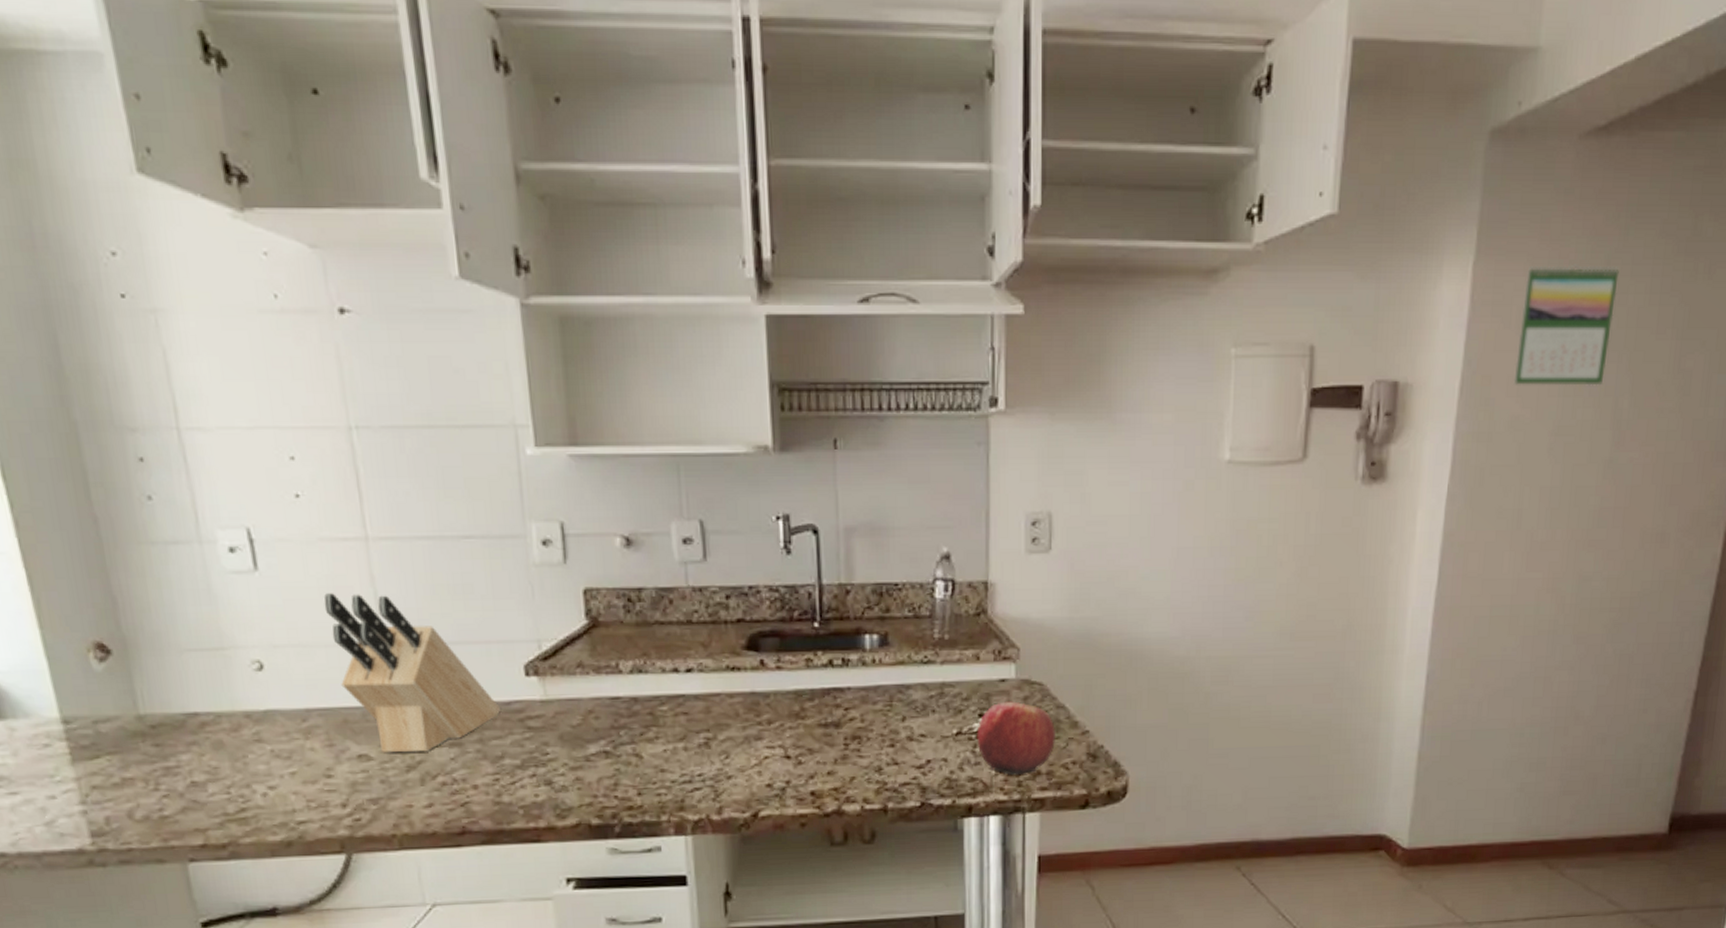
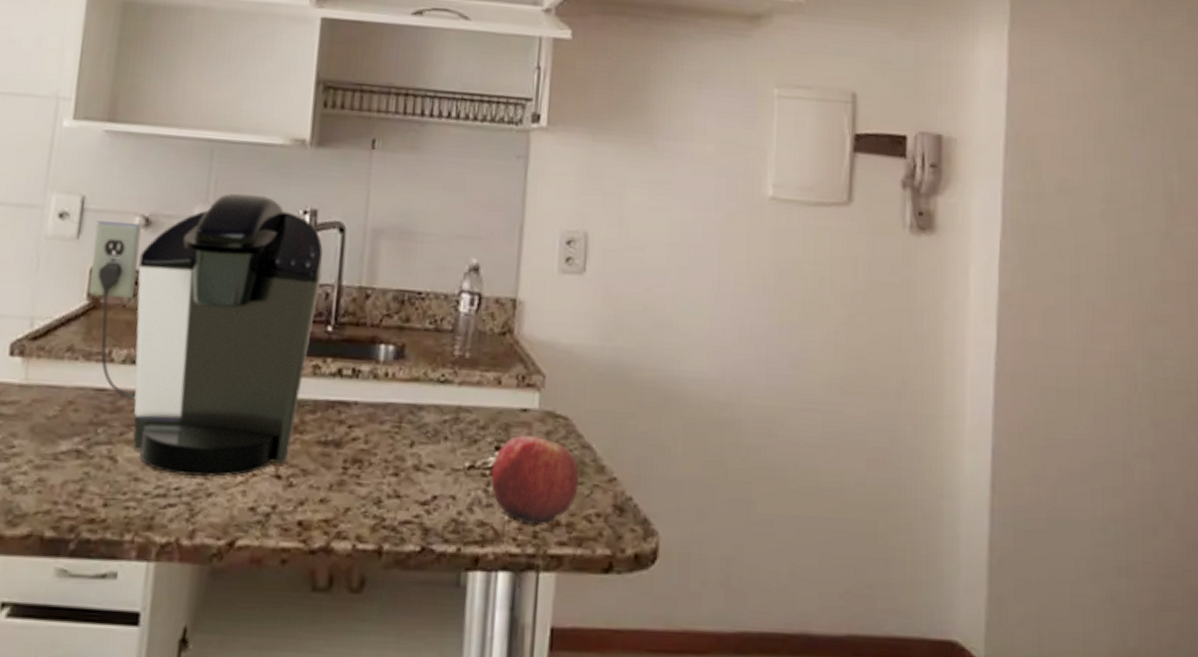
coffee maker: none [580,505,802,763] -> present [89,193,323,477]
calendar: present [1513,264,1619,386] -> none [1058,39,1152,158]

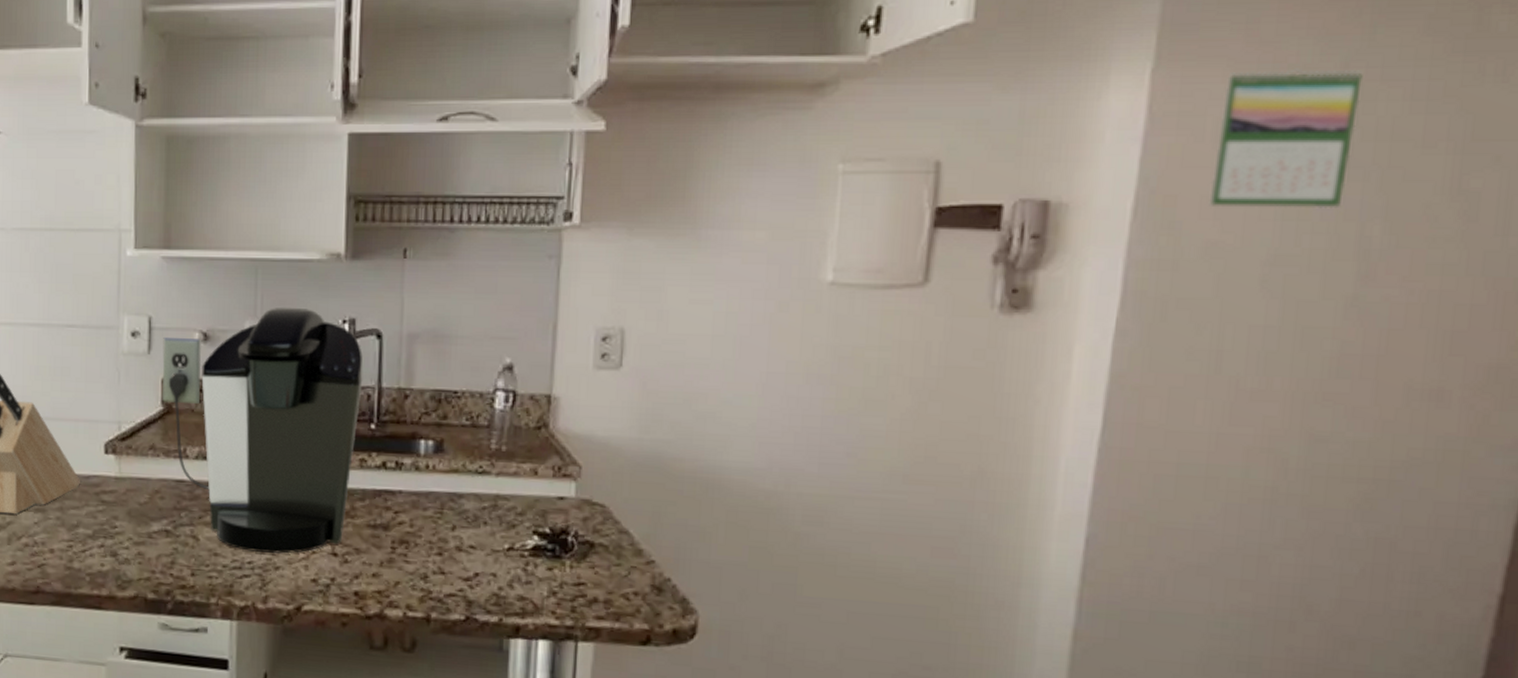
apple: present [491,435,579,524] -> none [529,520,616,600]
calendar: none [1058,39,1152,158] -> present [1208,68,1363,209]

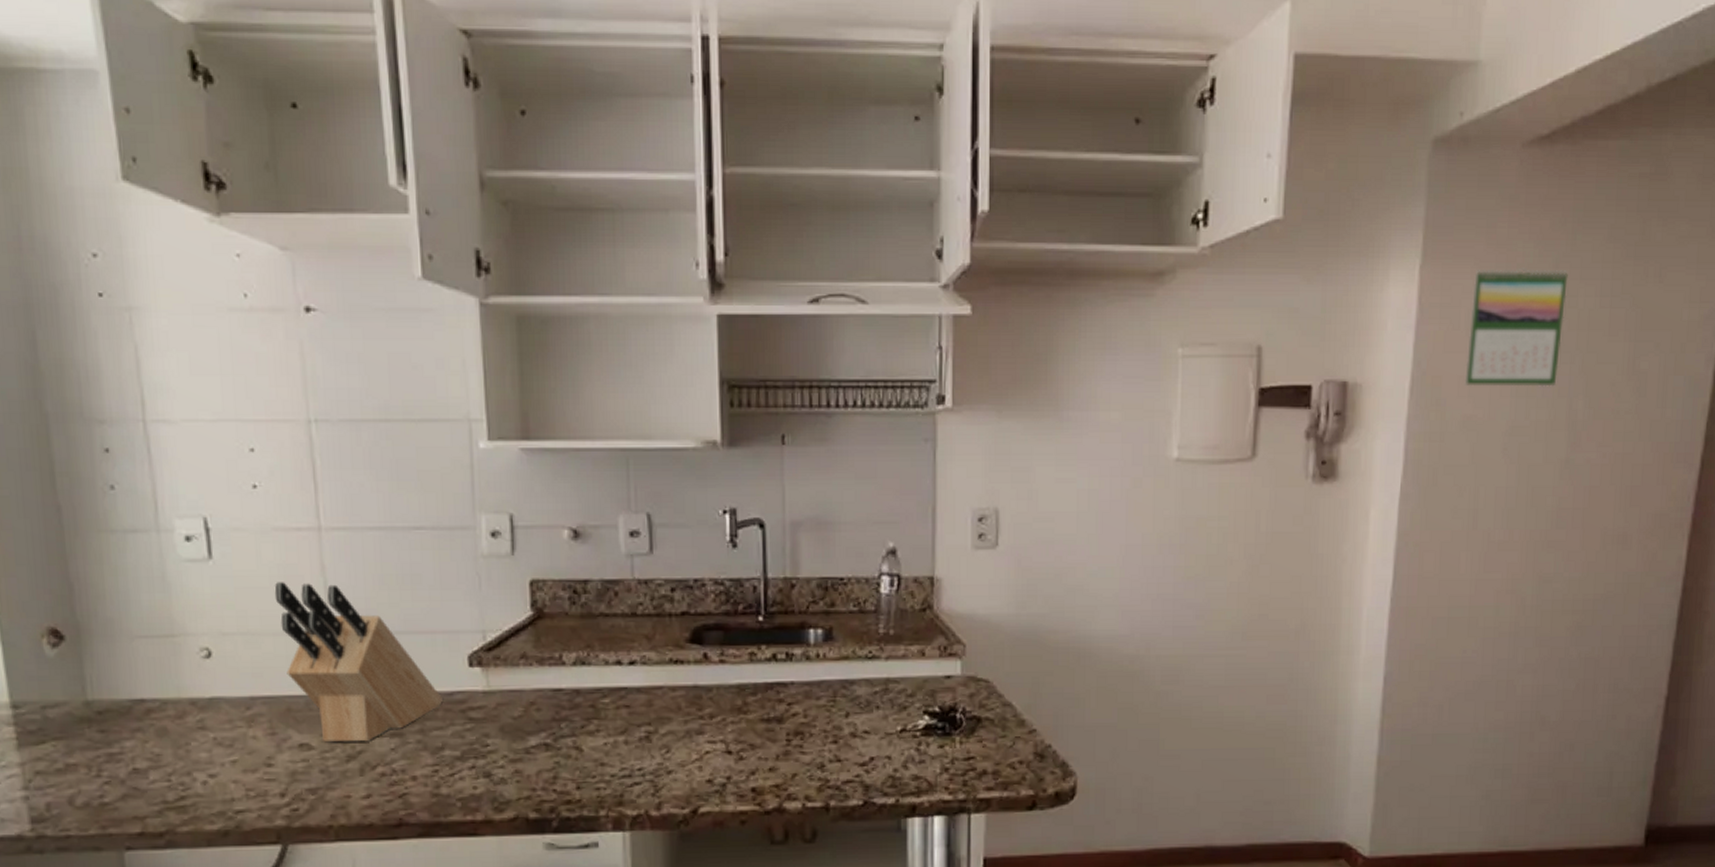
coffee maker: present [162,307,363,554] -> none [528,498,748,757]

